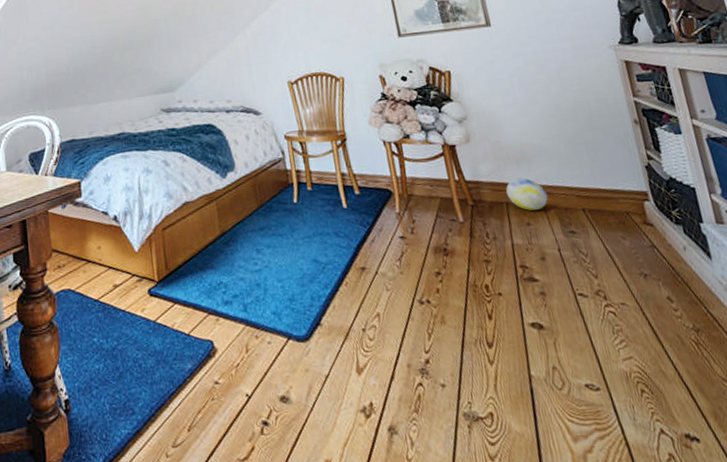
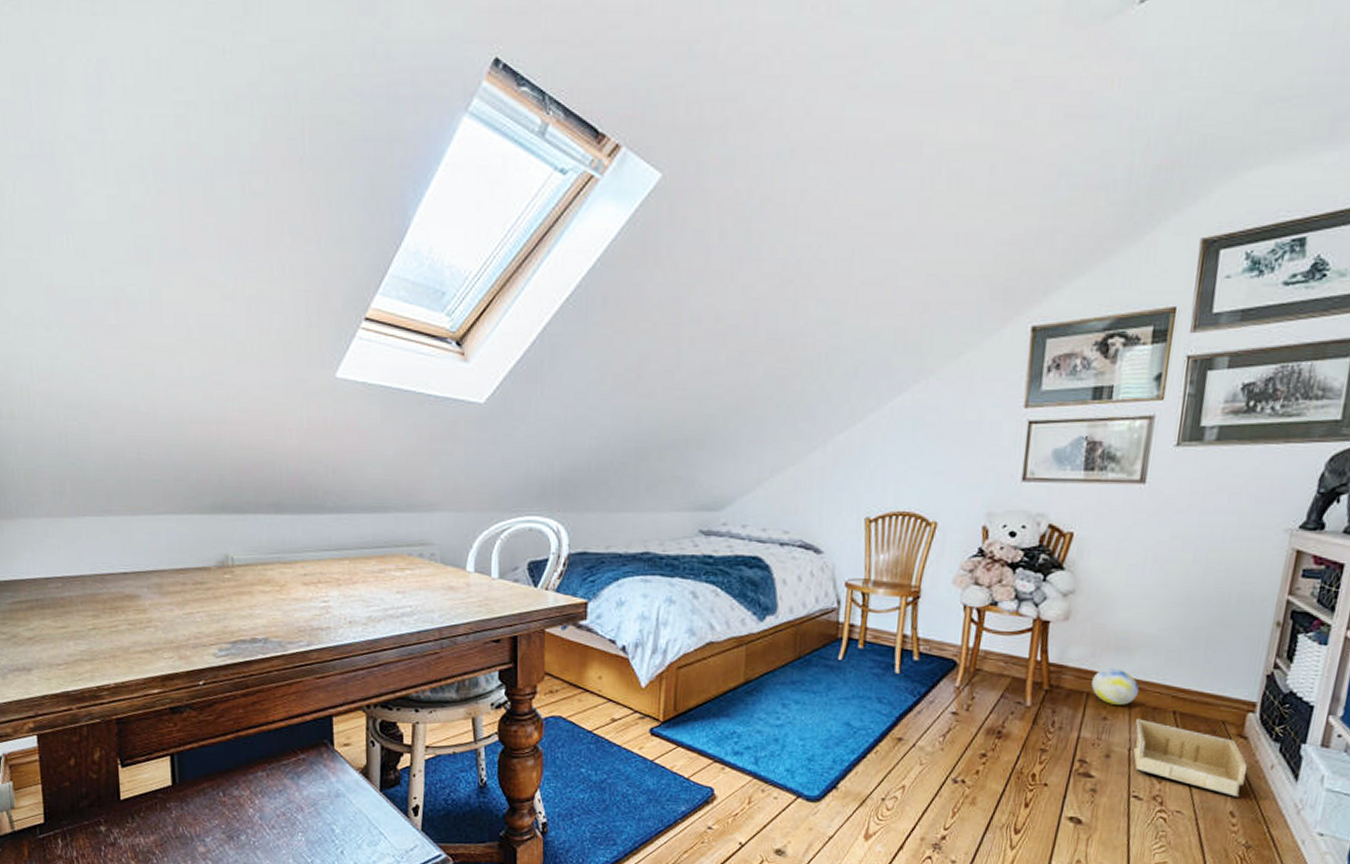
storage bin: none [555,220,668,282] -> present [1133,718,1247,797]

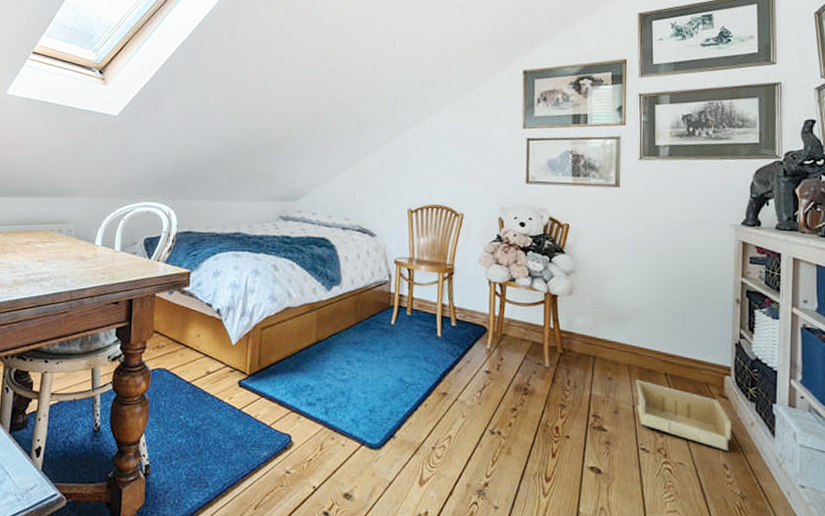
ball: present [1091,668,1140,705] -> none [596,335,635,367]

